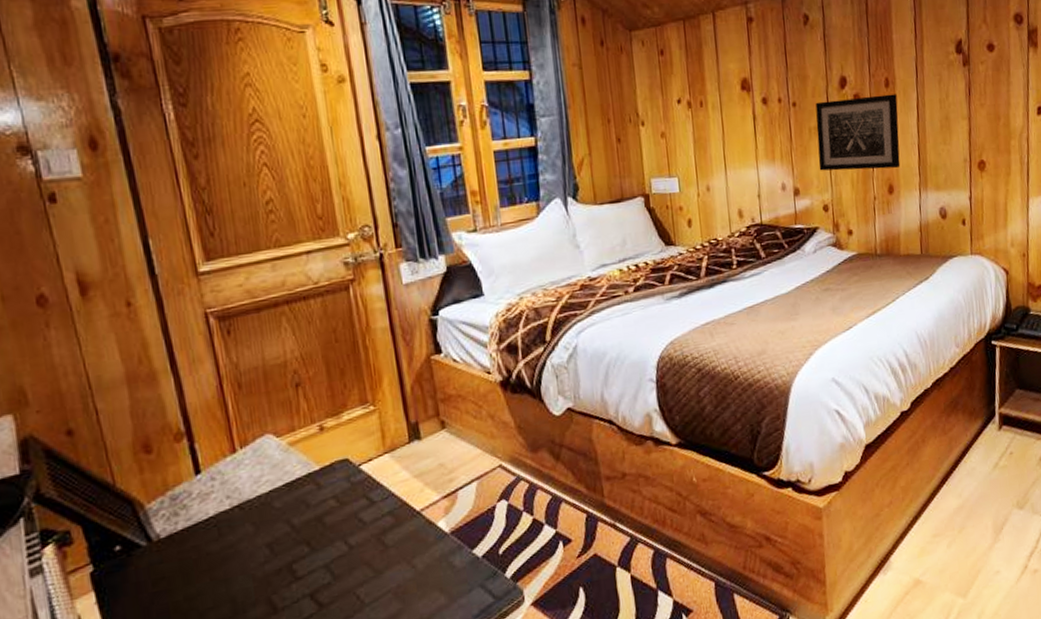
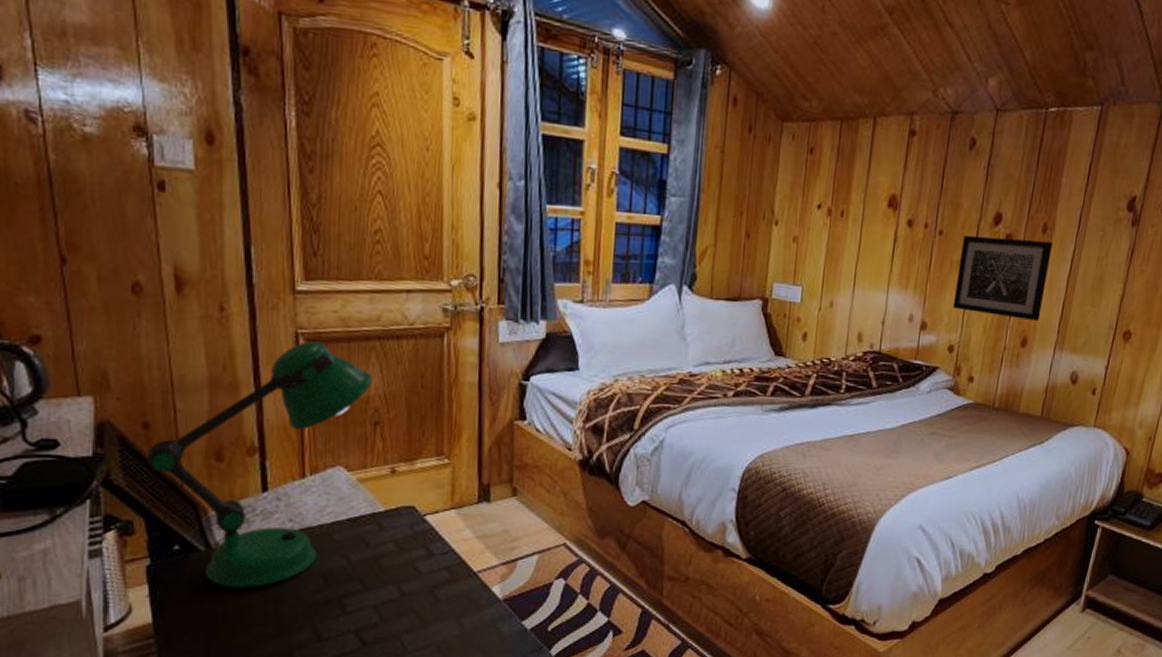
desk lamp: none [74,317,288,578] -> present [146,341,372,588]

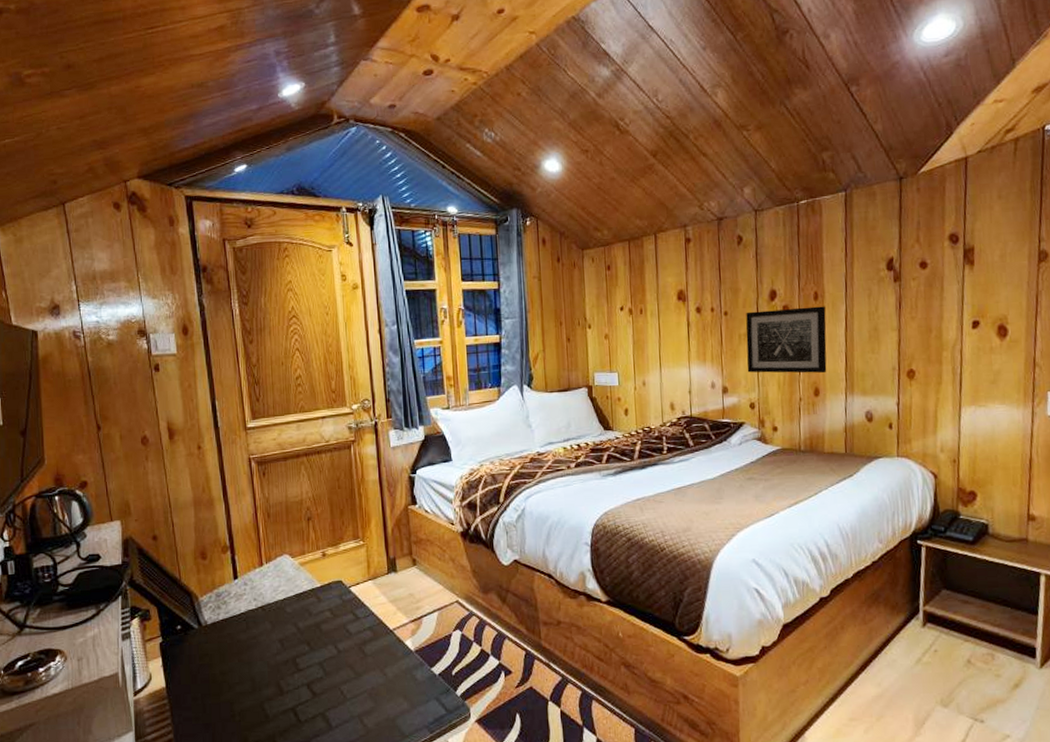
desk lamp: present [146,341,372,588] -> none [156,462,304,656]

